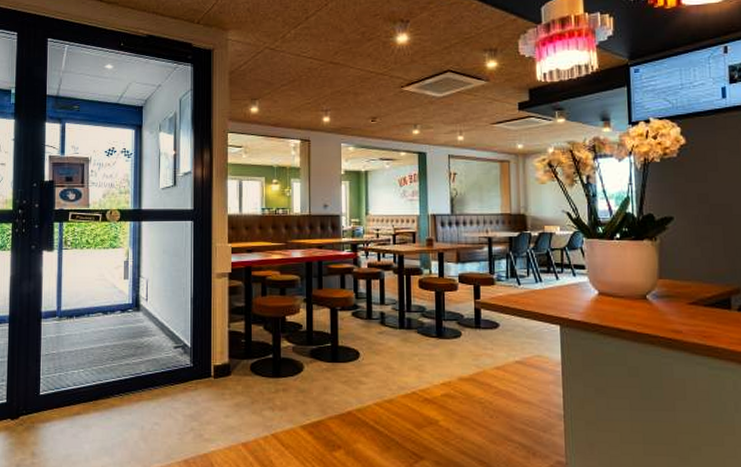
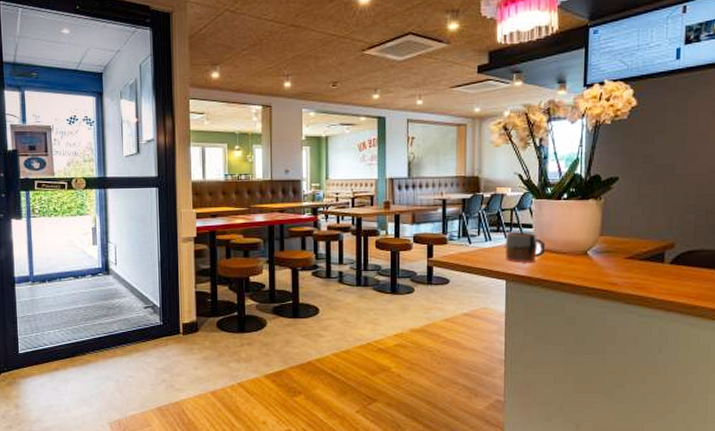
mug: none [556,272,601,307] -> present [505,231,546,263]

